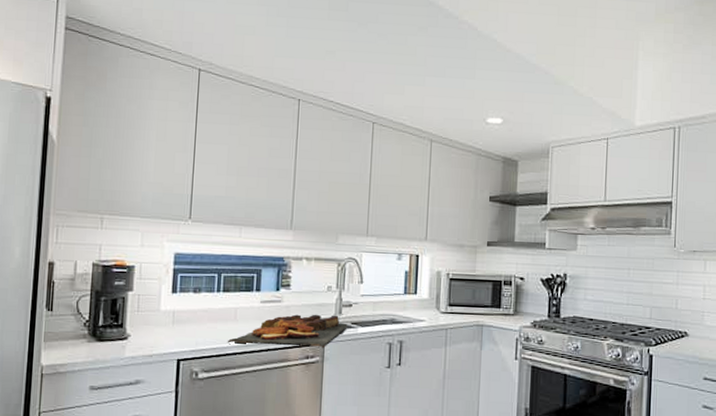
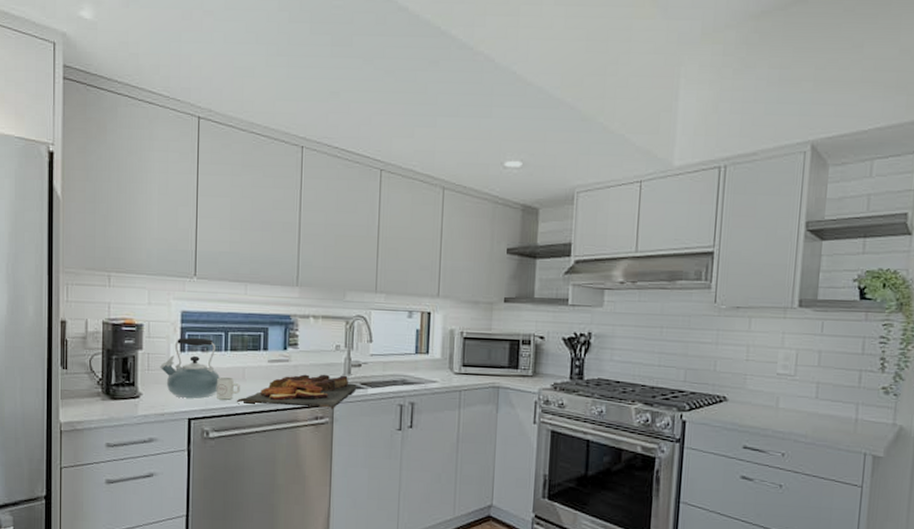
kettle: none [150,278,211,339] -> present [160,337,220,398]
mug: none [206,317,232,340] -> present [216,376,240,400]

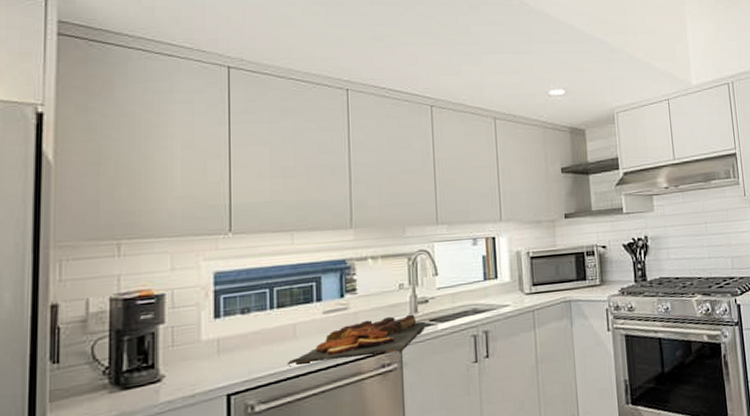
kettle: present [160,337,220,398] -> none [188,298,265,372]
mug: present [216,376,240,400] -> none [261,337,291,366]

